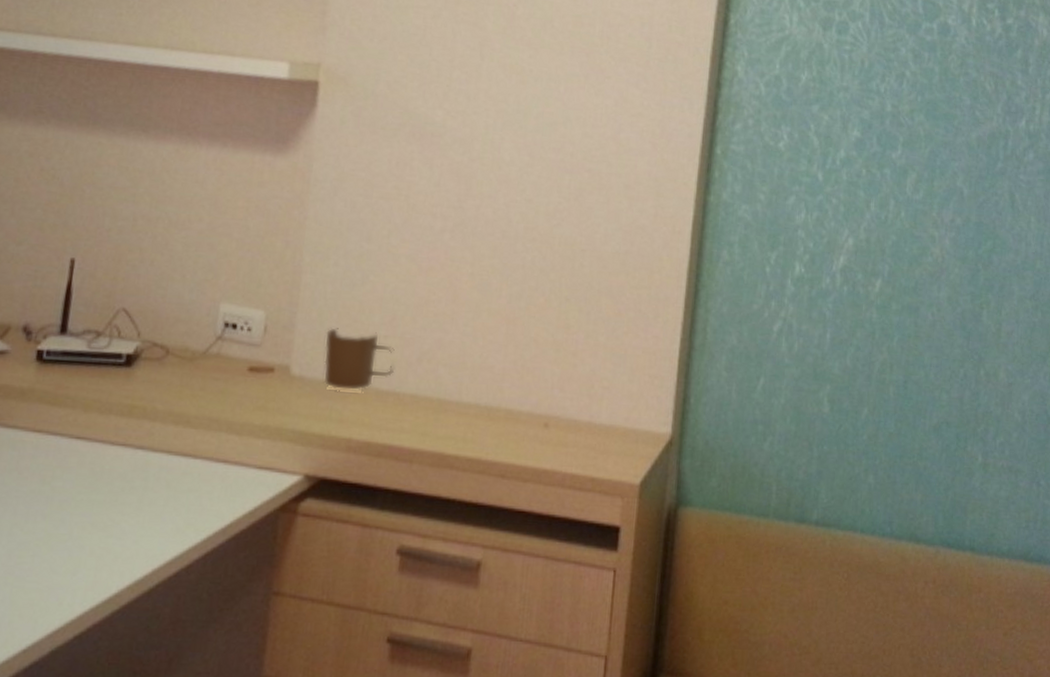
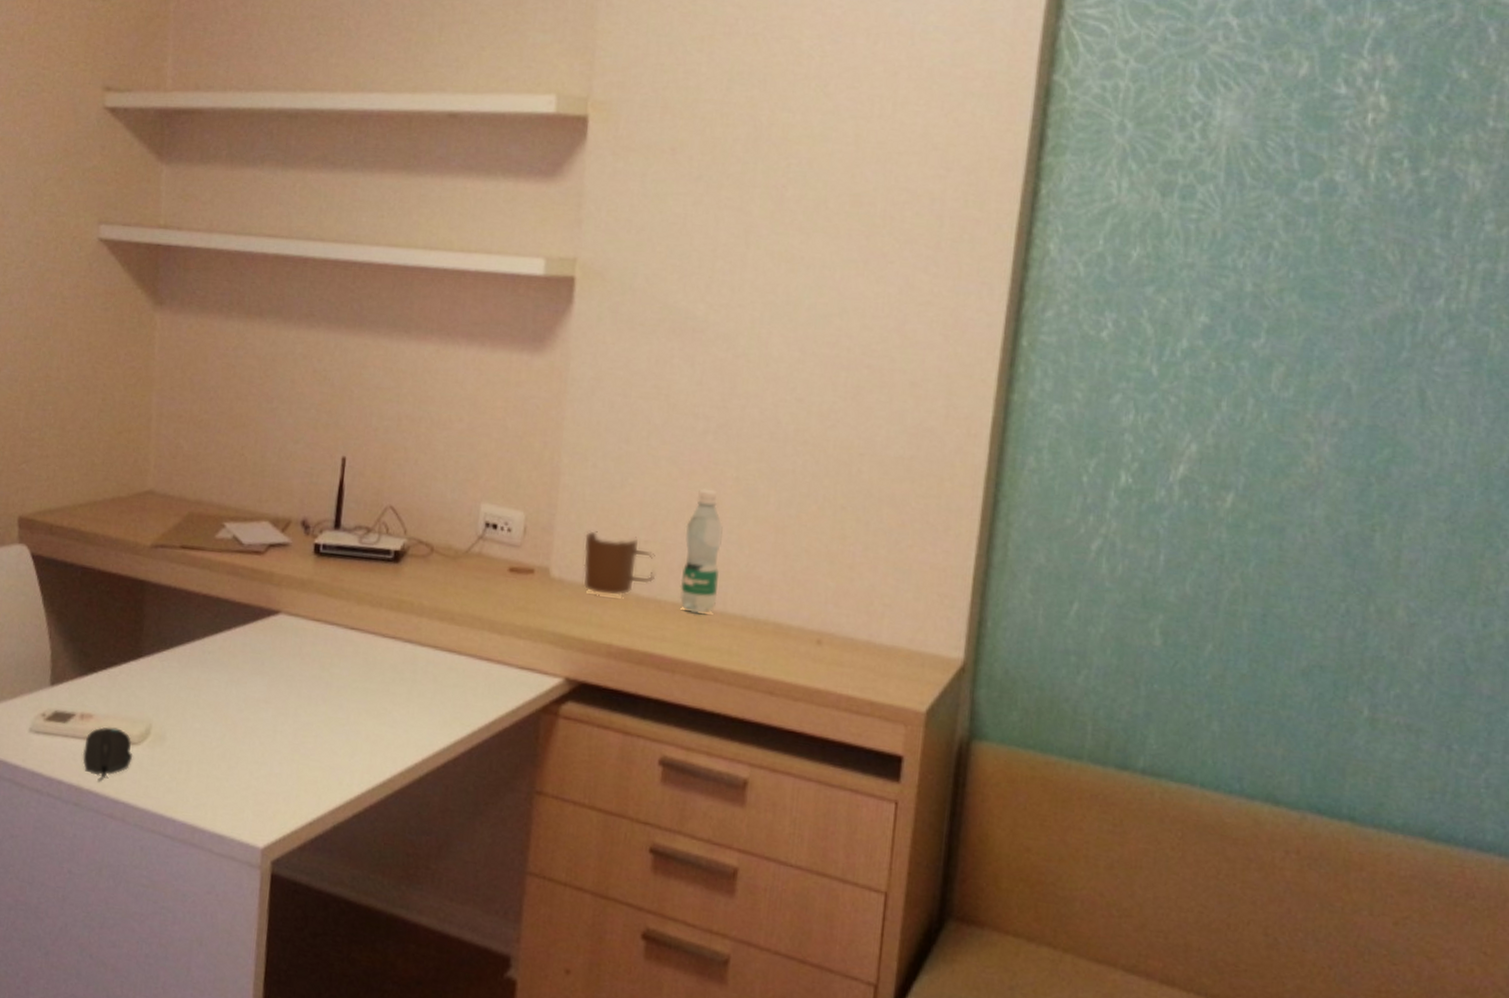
bottle: none [418,284,459,405] -> present [680,488,723,615]

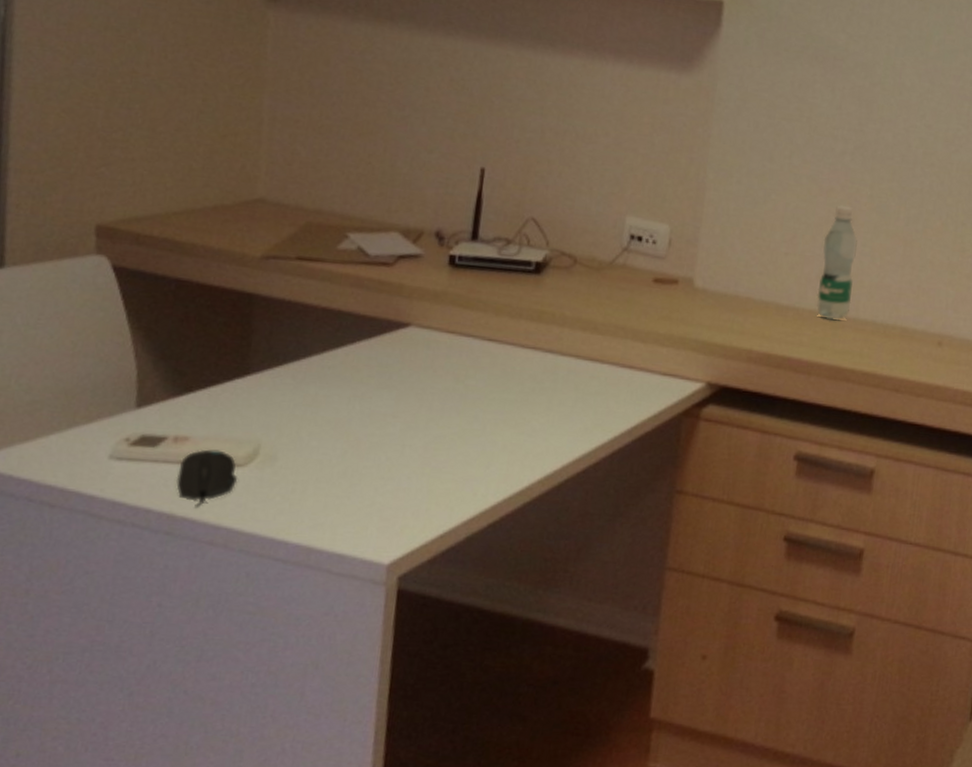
mug: present [583,530,656,596] -> none [726,243,795,305]

